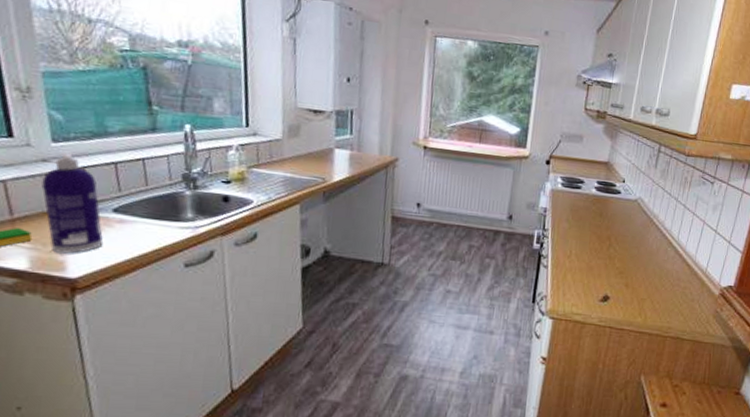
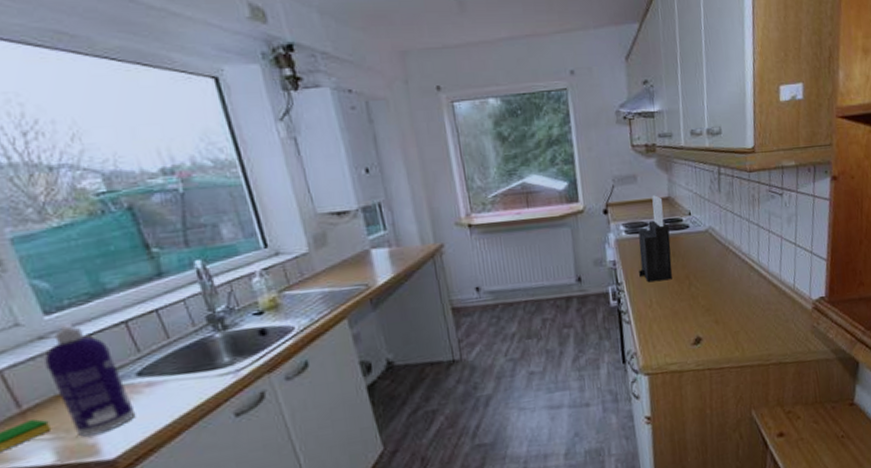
knife block: none [565,157,602,237] -> present [638,195,673,283]

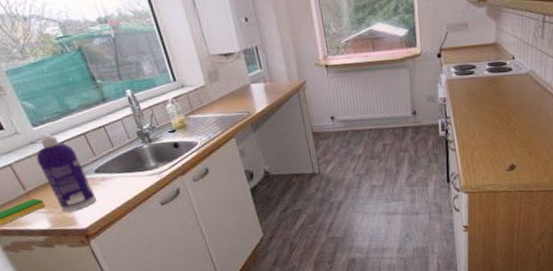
knife block: present [638,195,673,283] -> none [465,41,495,117]

